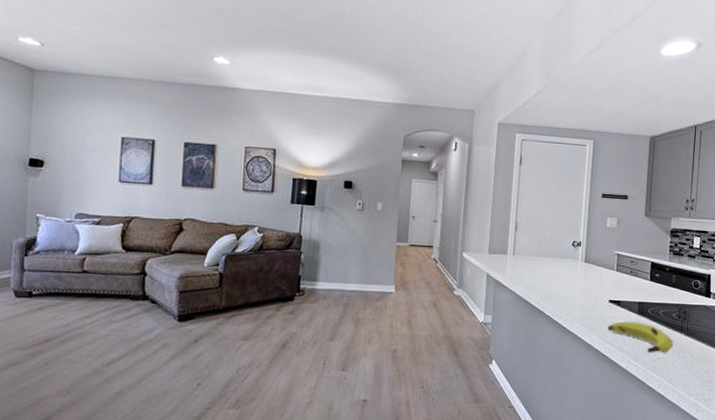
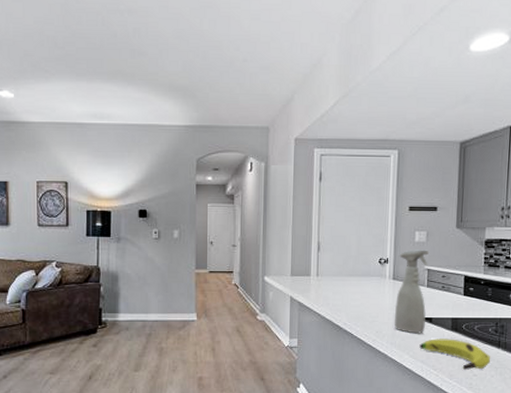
spray bottle: none [585,234,620,316] -> present [394,249,430,334]

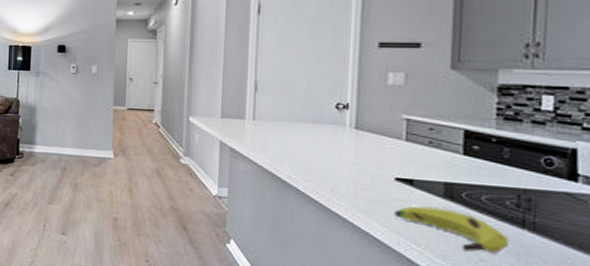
spray bottle: present [394,249,430,334] -> none [357,94,410,198]

